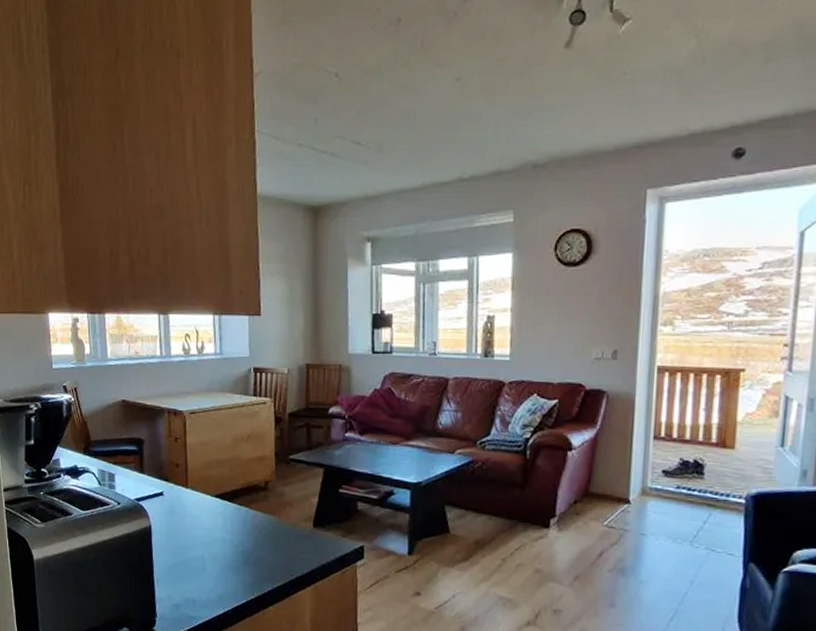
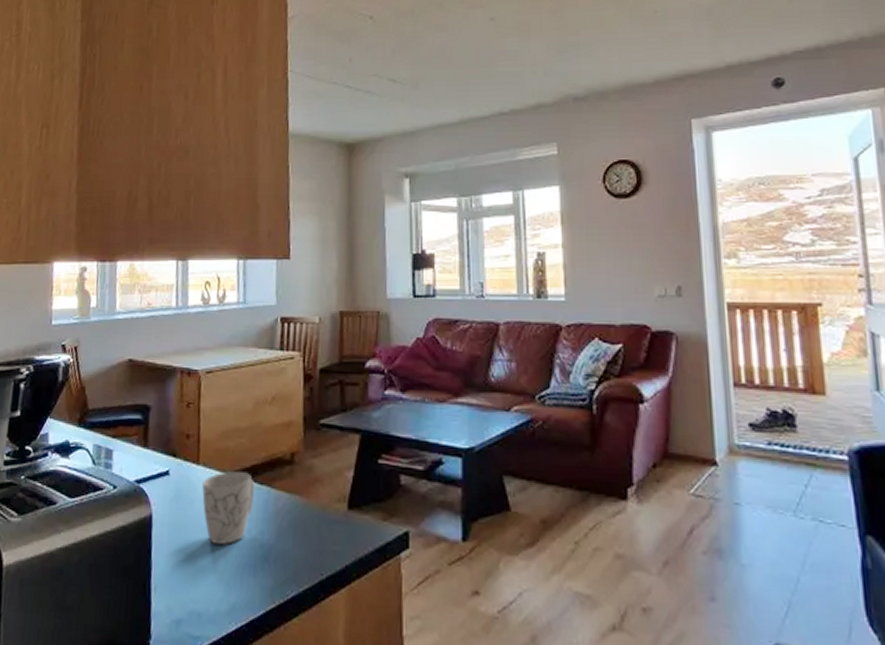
mug: none [192,494,236,551] -> present [202,471,256,545]

